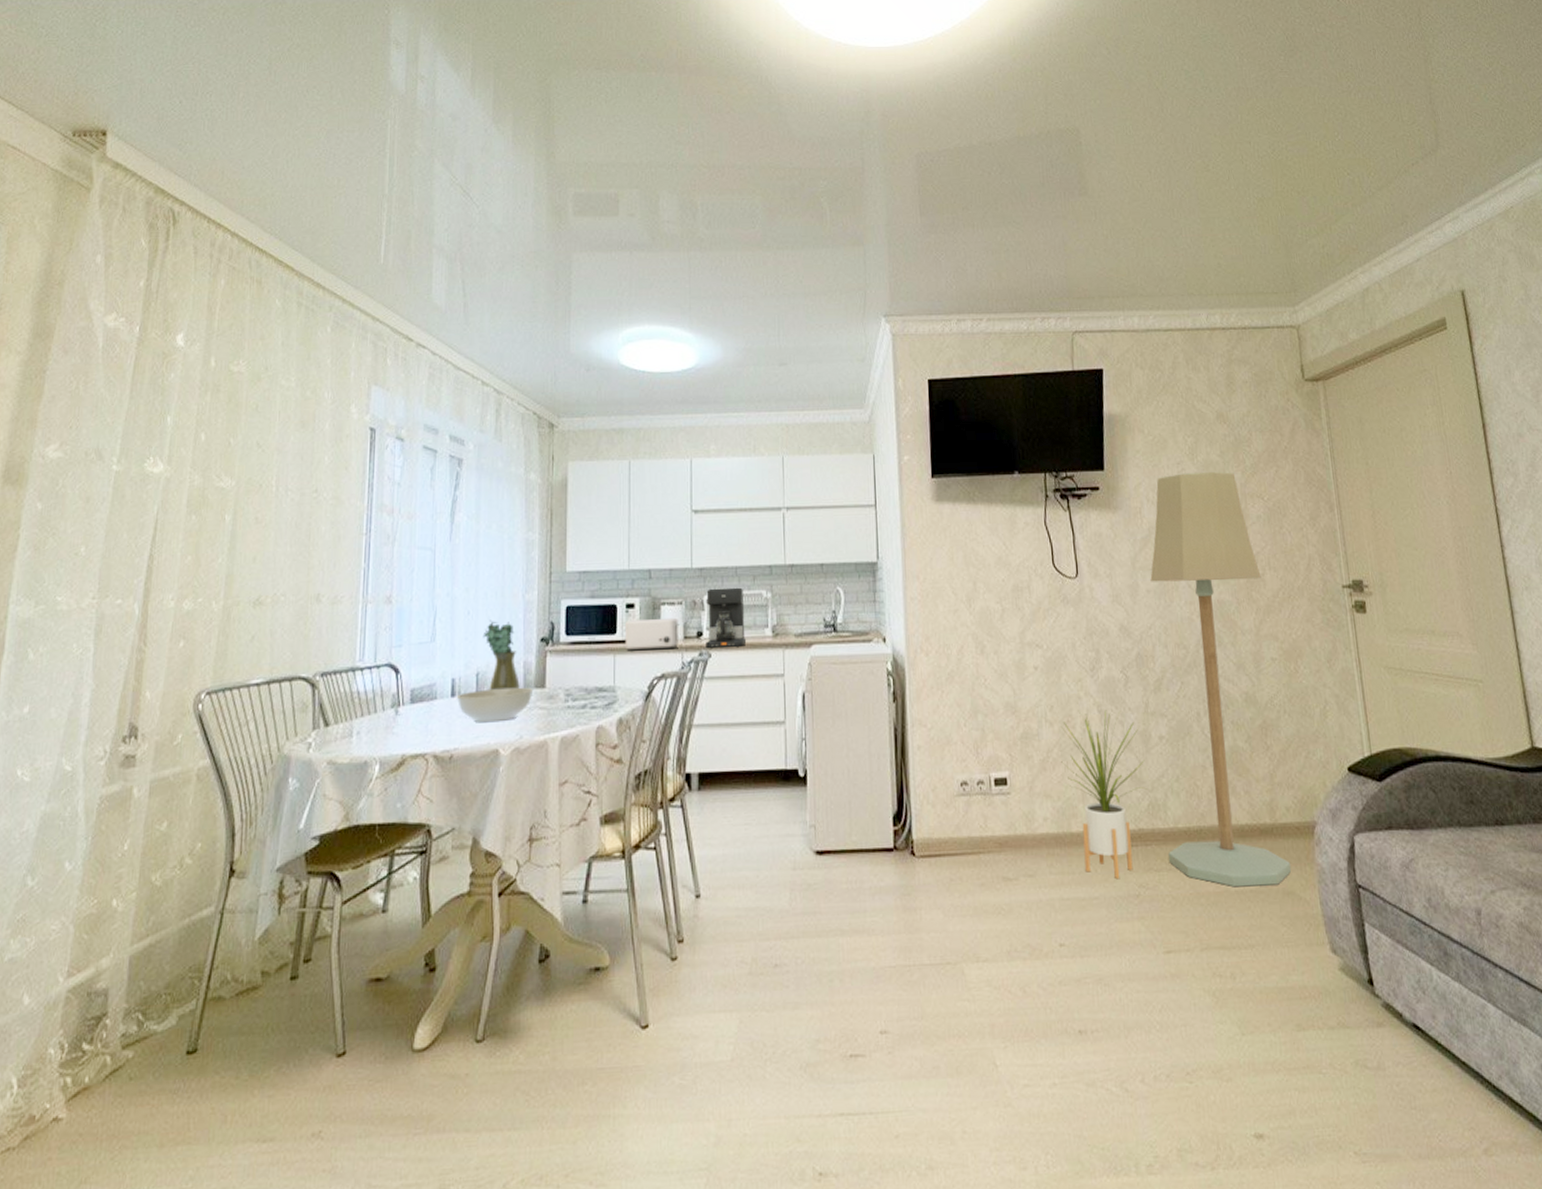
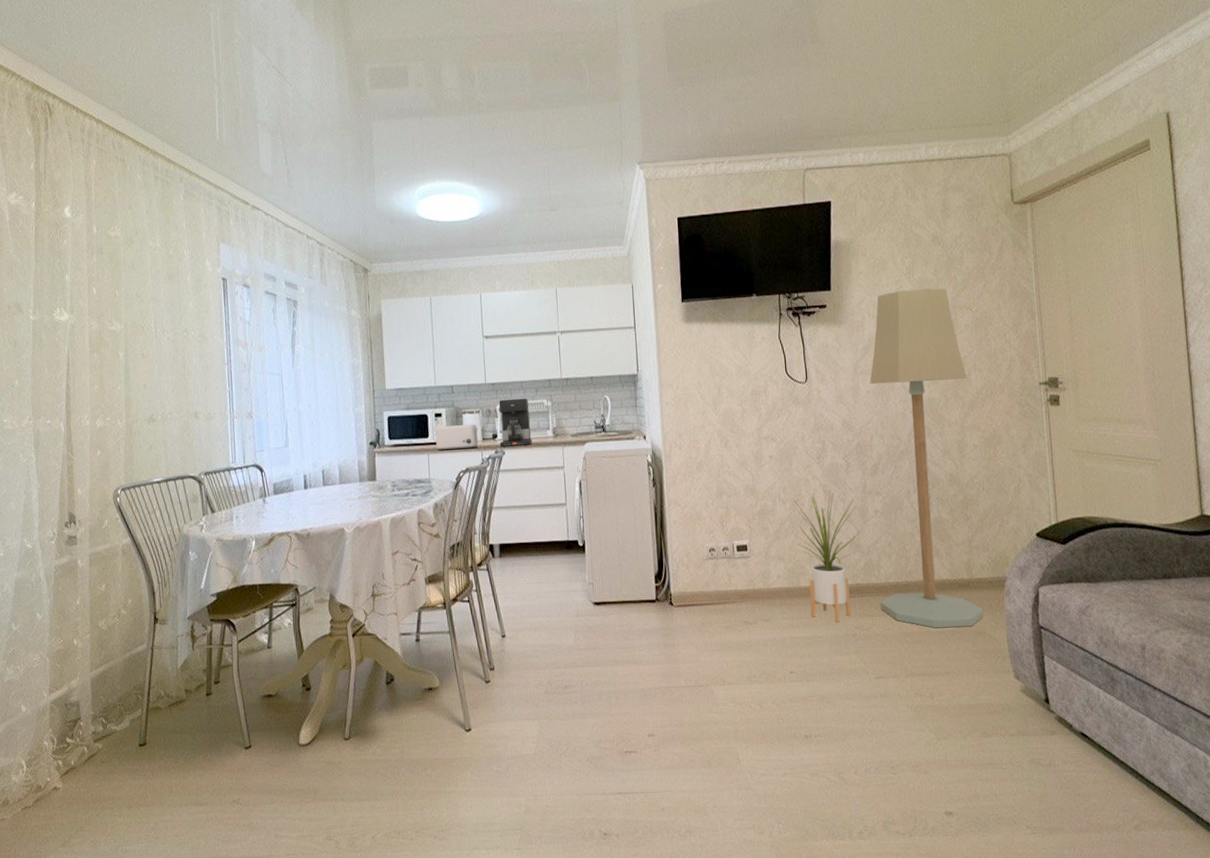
bowl: present [456,687,534,723] -> none [308,480,367,509]
vase: present [483,620,520,691] -> none [324,429,356,484]

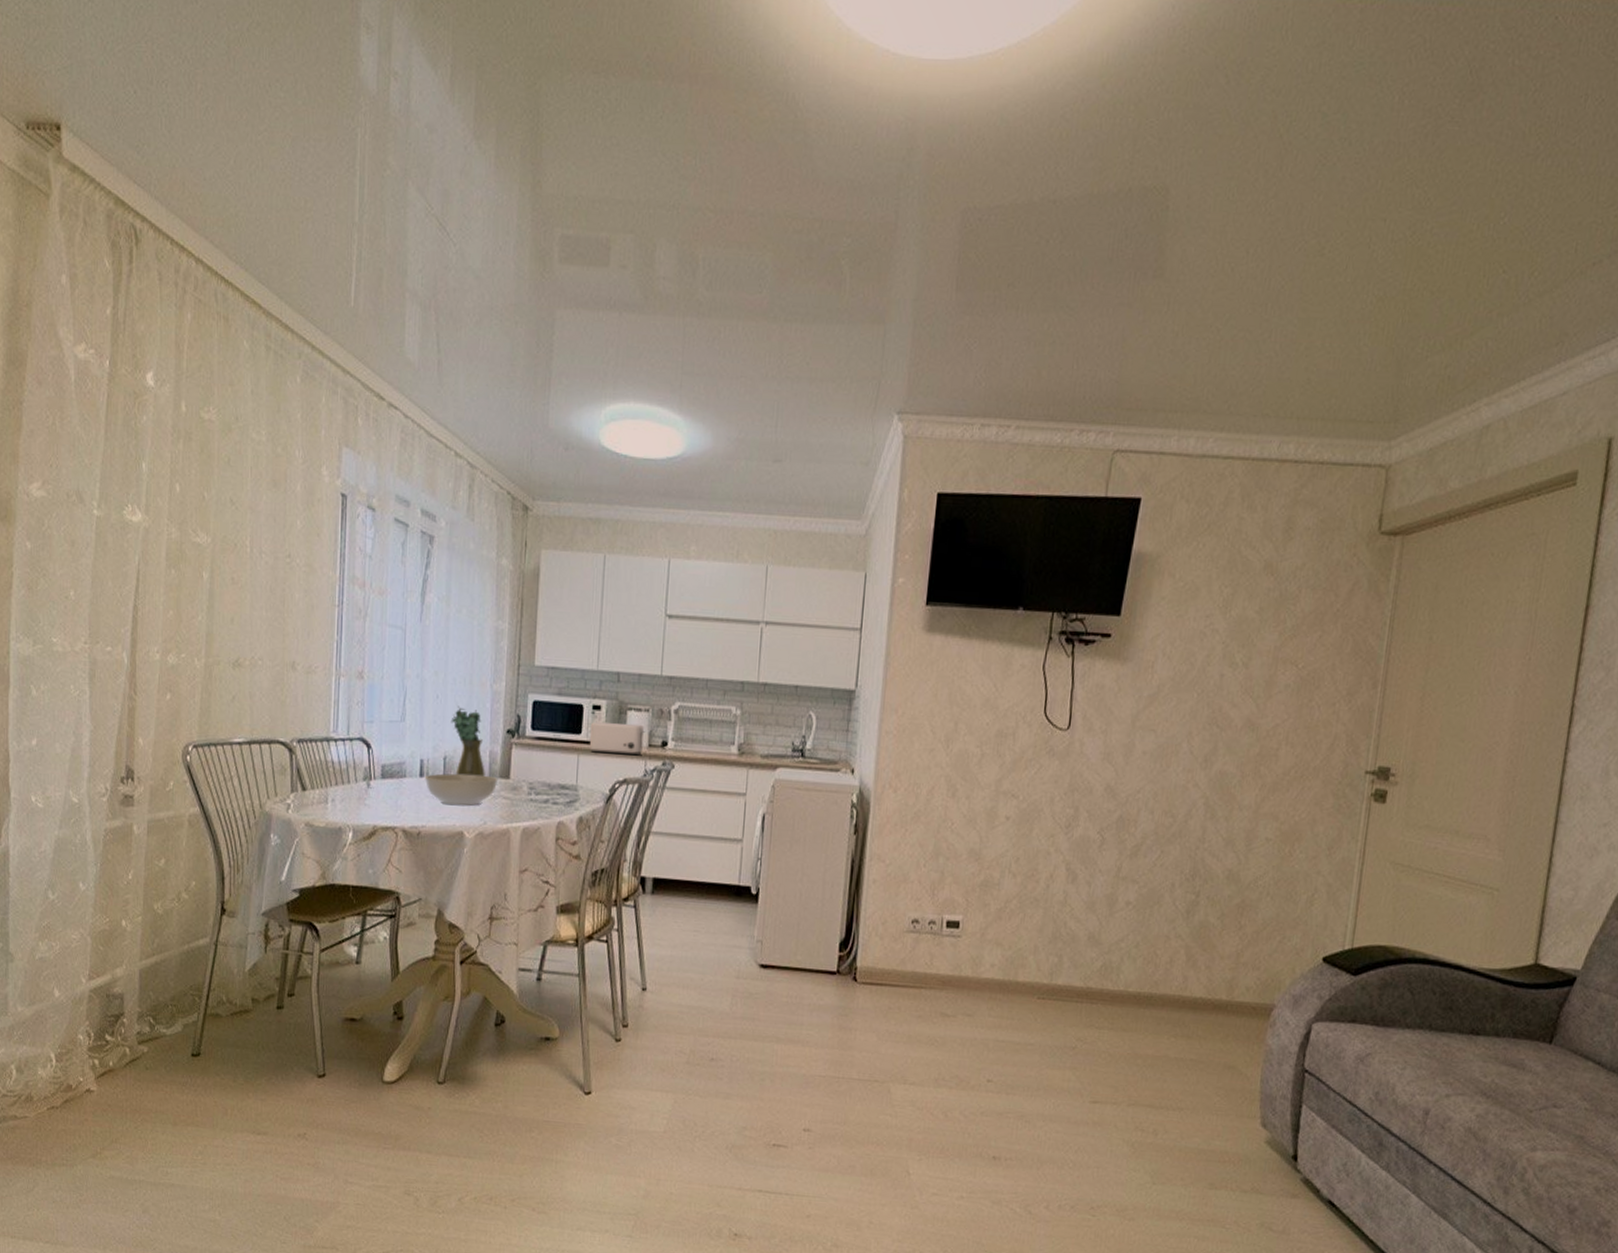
bowl: none [308,480,367,509] -> present [424,773,499,806]
vase: none [324,429,356,484] -> present [450,706,485,777]
coffee maker: present [498,398,532,448] -> none [670,698,712,762]
house plant: present [792,490,865,623] -> none [1018,868,1106,1031]
floor lamp: present [870,288,984,629] -> none [1112,628,1275,1058]

